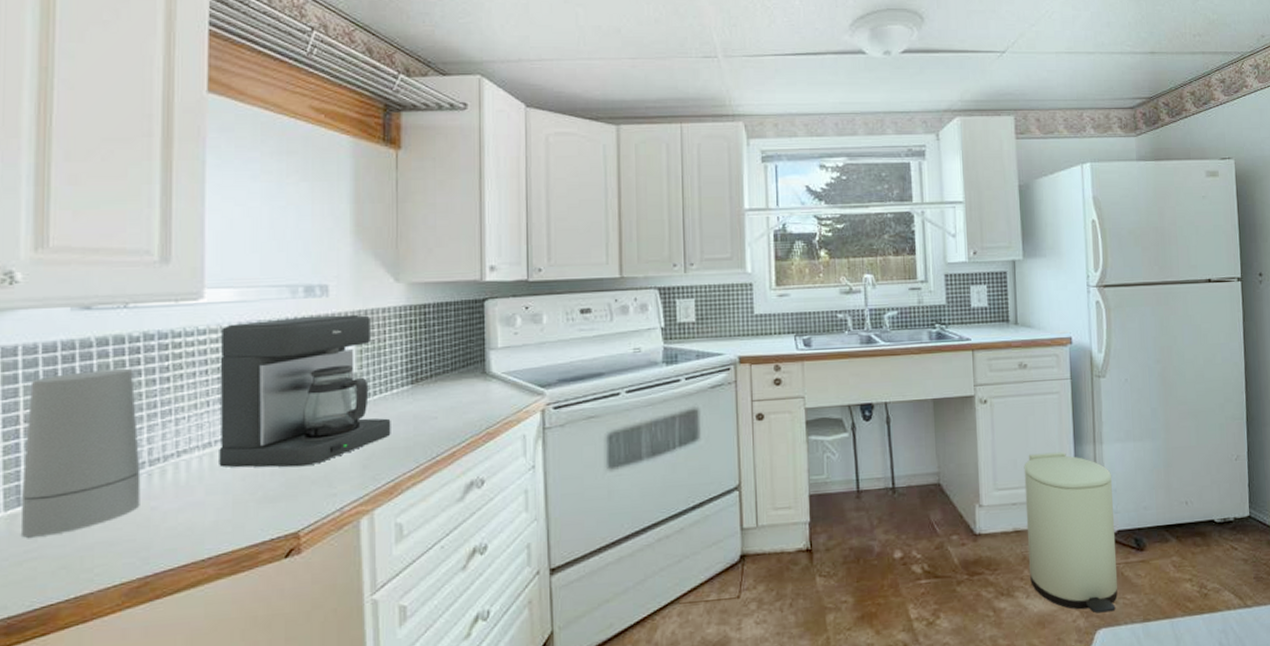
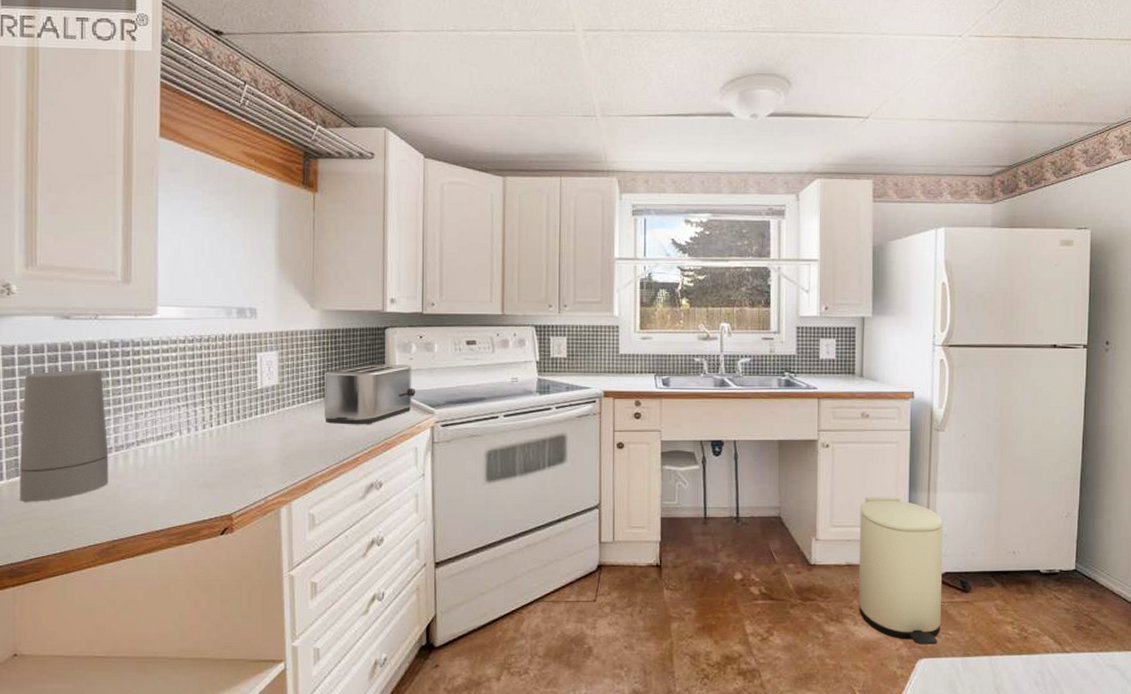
coffee maker: present [219,314,391,468] -> none [169,334,306,461]
toaster: none [411,340,523,415] -> present [323,363,416,425]

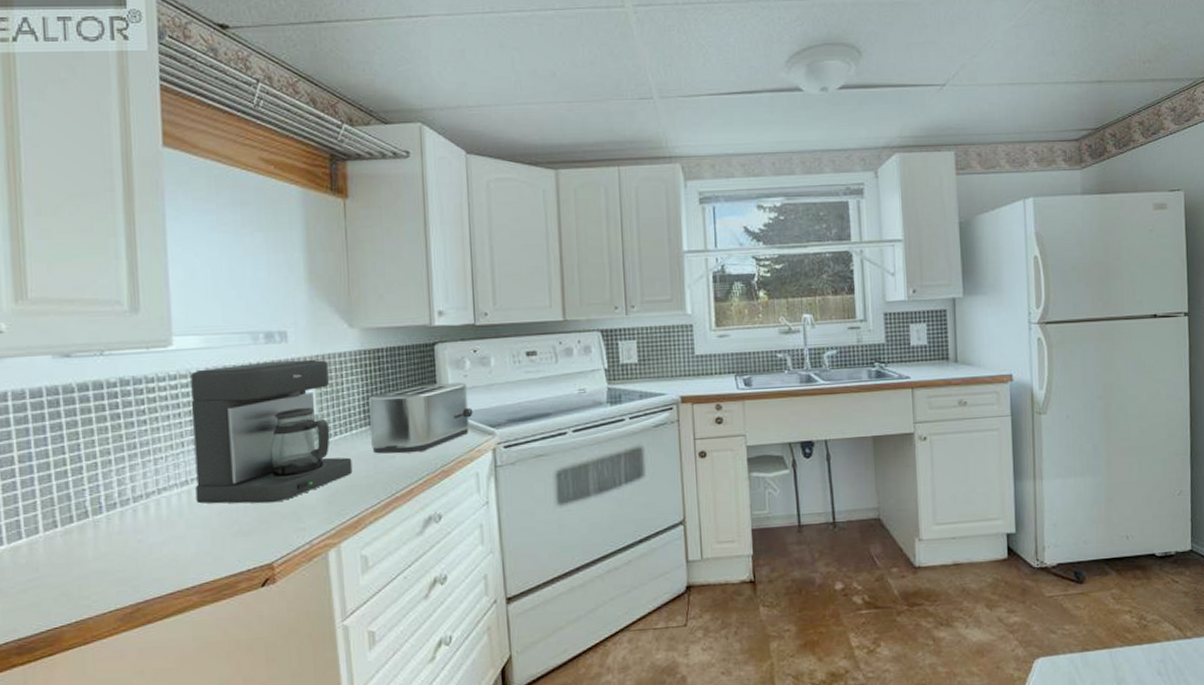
canister: present [19,369,109,502] -> none [21,411,128,568]
coffee maker: none [169,334,306,461] -> present [191,359,353,504]
pedal bin: present [858,497,944,645] -> none [963,487,1057,643]

